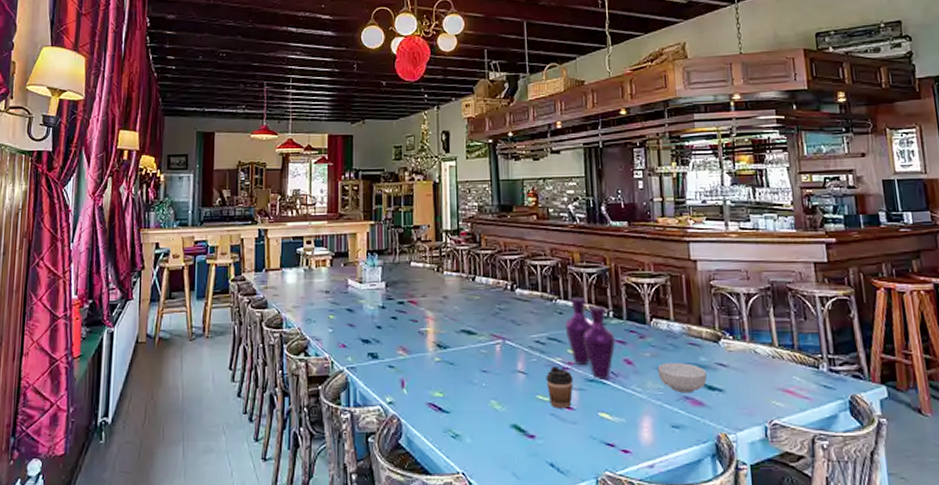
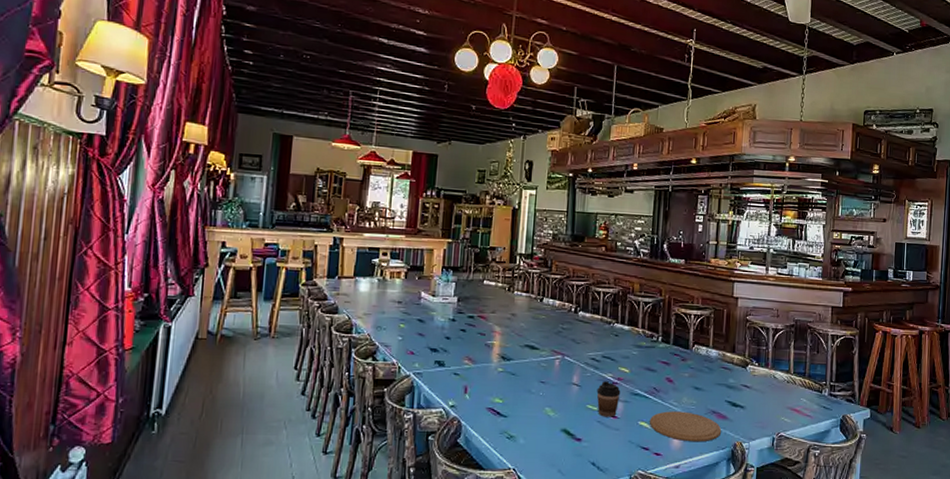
vase: present [565,296,615,379] -> none [618,321,661,394]
plate: none [610,398,700,435] -> present [649,411,722,442]
cereal bowl: present [657,363,707,394] -> none [693,383,733,409]

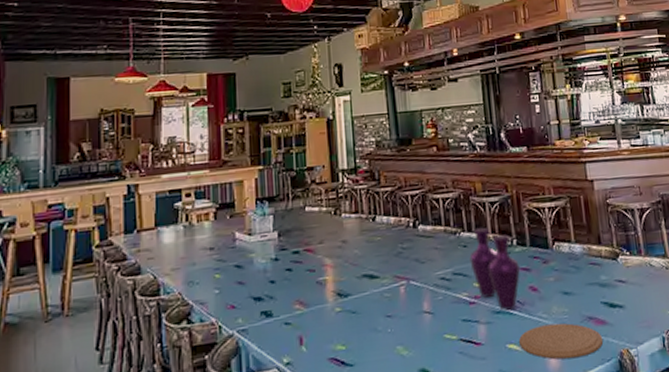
coffee cup: present [597,381,621,417] -> none [452,302,481,346]
vase: none [618,321,661,394] -> present [469,227,520,311]

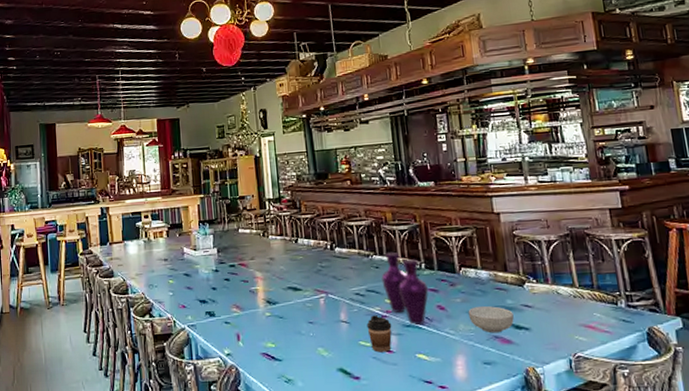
coffee cup: none [452,302,481,346] -> present [366,315,392,353]
plate: present [518,323,604,360] -> none [427,339,509,372]
cereal bowl: none [561,283,608,315] -> present [468,306,514,334]

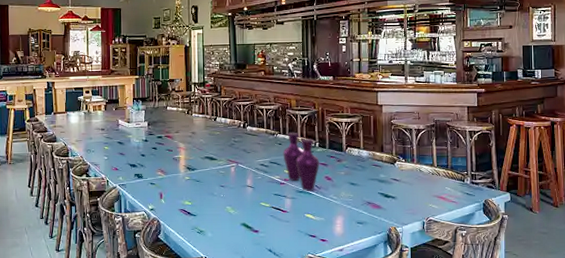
coffee cup: present [366,315,392,353] -> none [267,182,288,212]
cereal bowl: present [468,306,514,334] -> none [349,179,384,200]

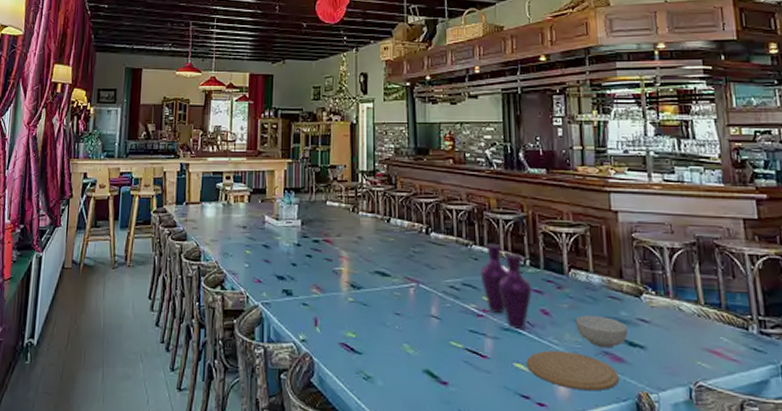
plate: none [314,204,377,229] -> present [526,350,620,391]
cereal bowl: none [349,179,384,200] -> present [575,316,628,349]

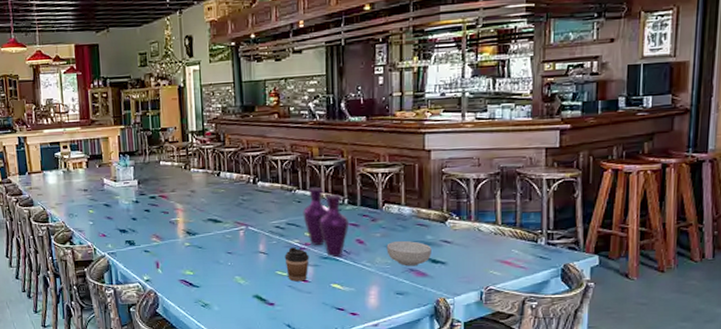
coffee cup: none [460,313,488,357] -> present [284,247,309,282]
plate: present [526,350,620,391] -> none [342,271,422,301]

